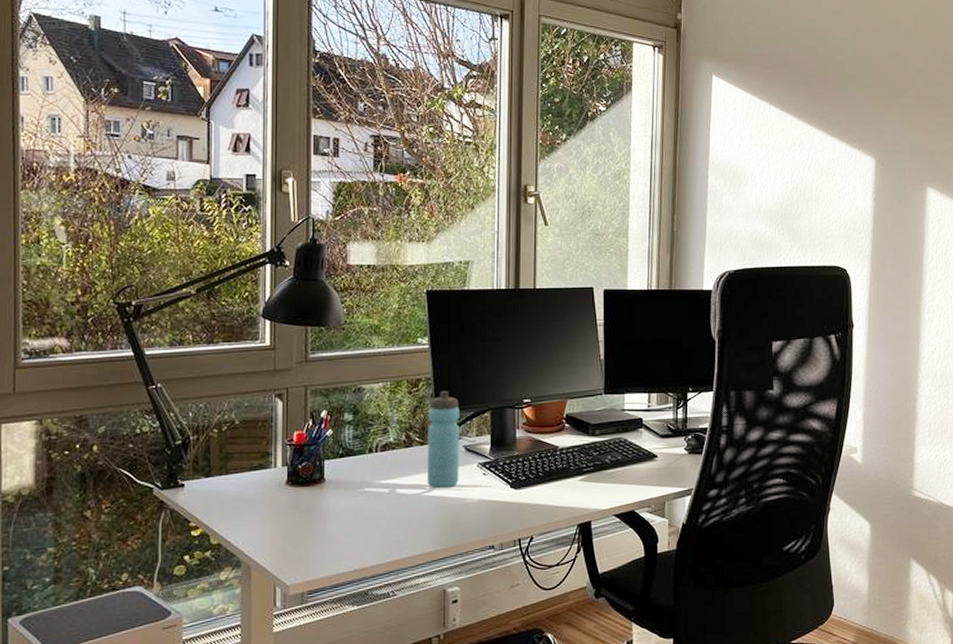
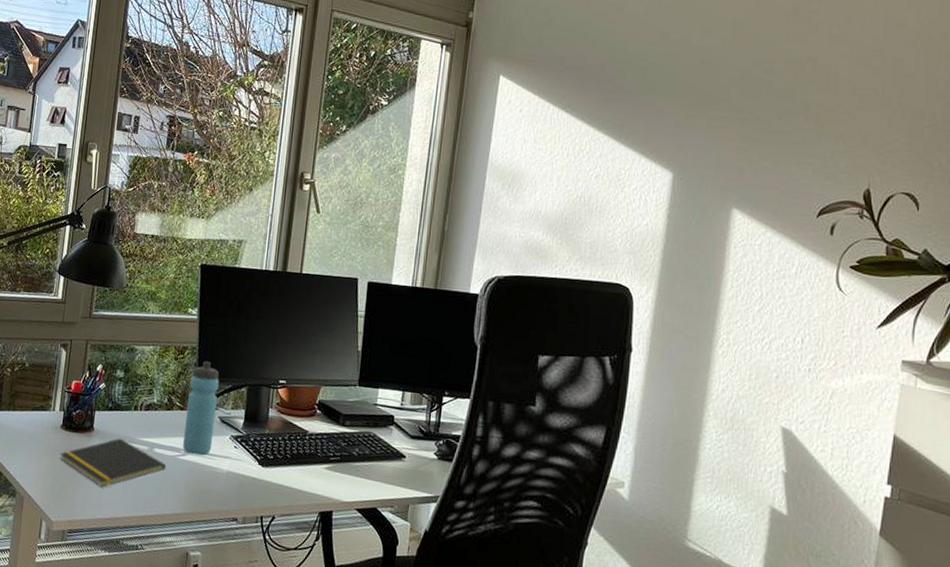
notepad: none [288,485,412,540] -> present [60,438,166,488]

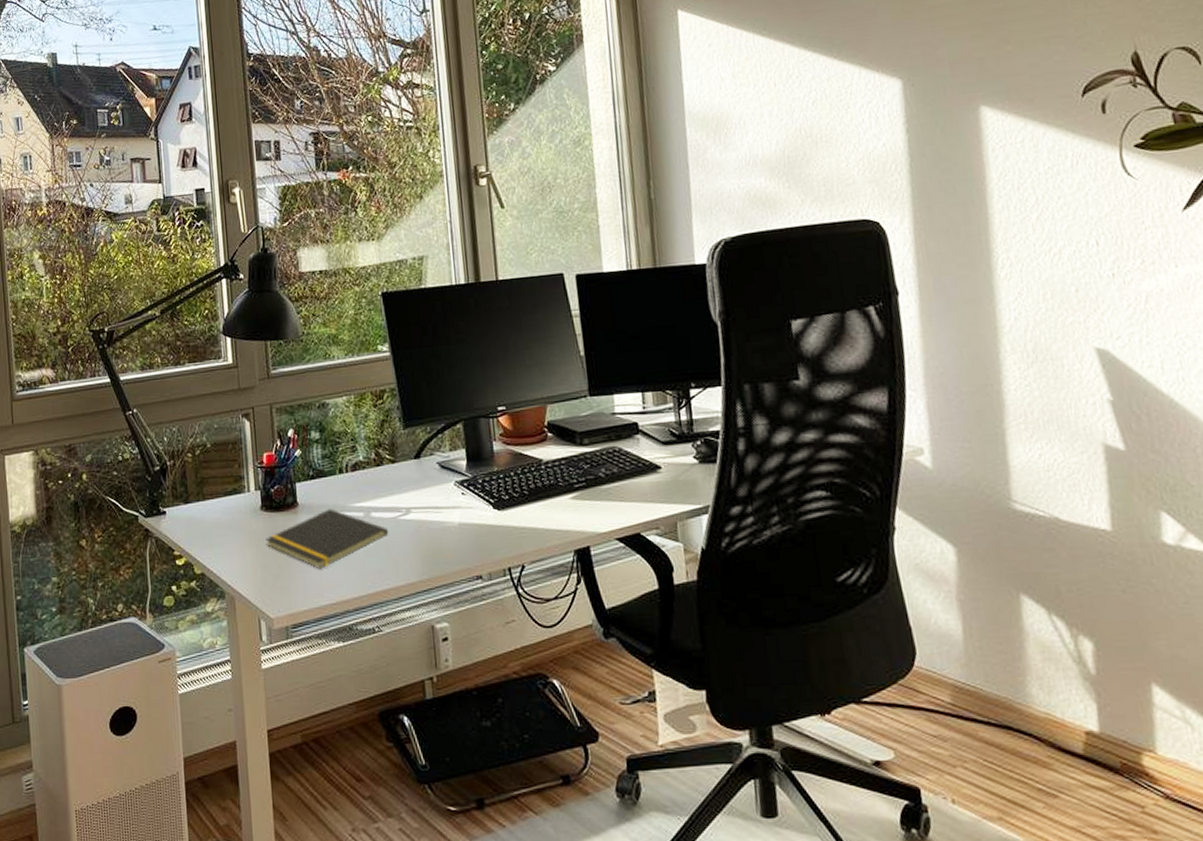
water bottle: present [182,361,220,456] -> none [396,401,437,512]

